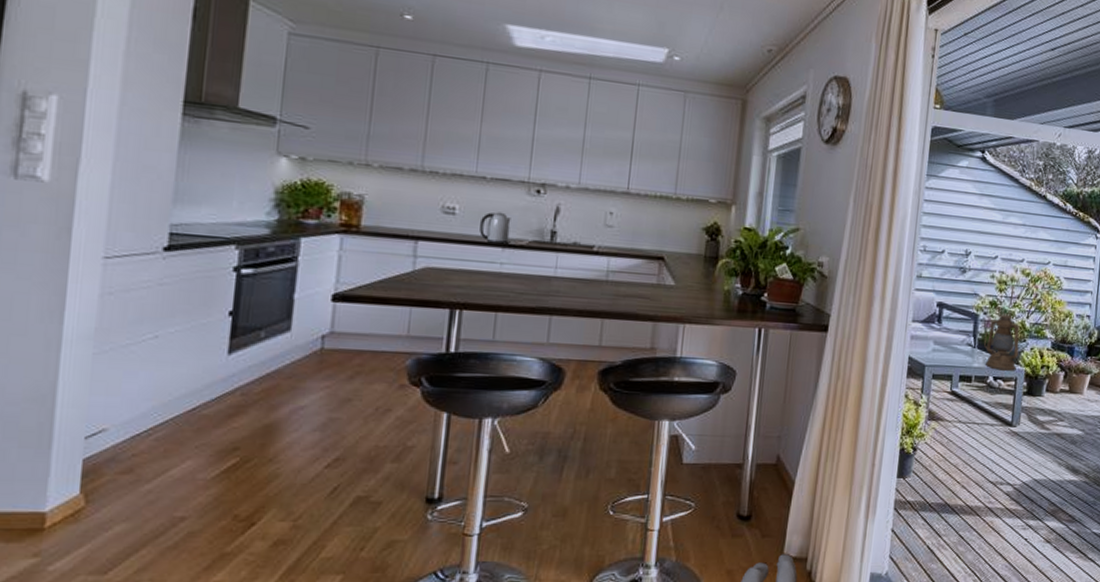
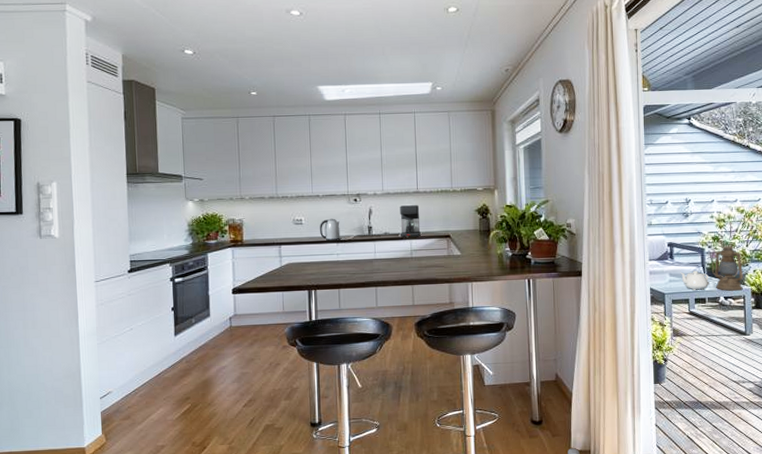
coffee maker: none [594,208,627,253] -> present [400,205,421,237]
teapot: none [947,340,979,367] -> present [680,270,710,291]

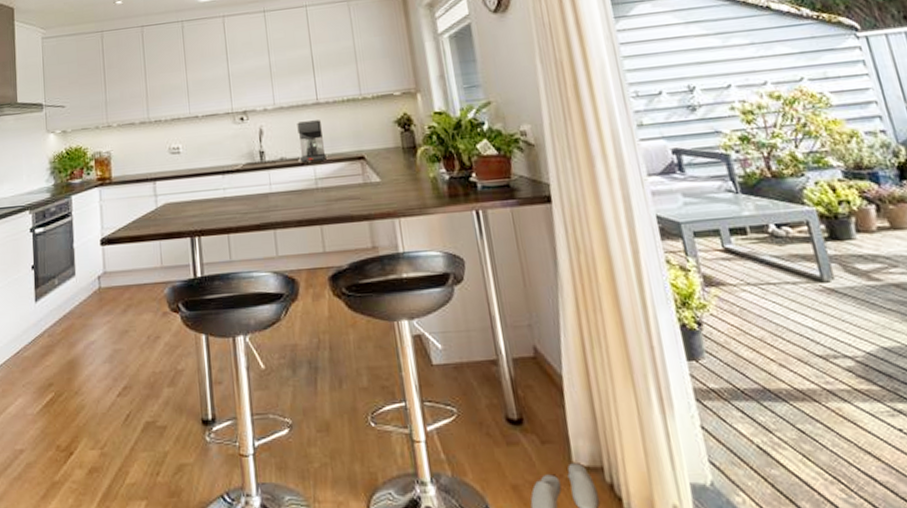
kettle: present [320,218,341,242] -> none [201,143,227,174]
teapot: present [680,270,710,291] -> none [698,187,748,218]
lantern: present [712,241,743,291] -> none [746,141,804,215]

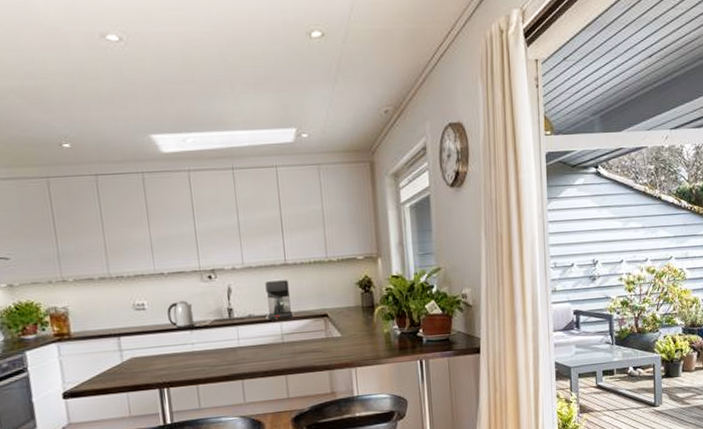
kettle: none [201,143,227,174] -> present [167,300,195,329]

